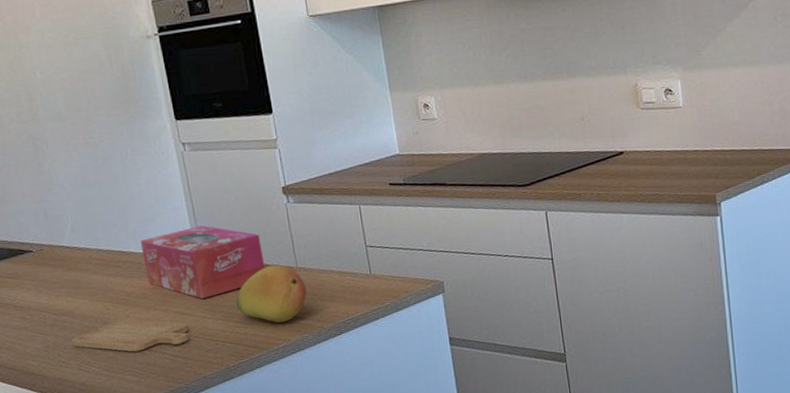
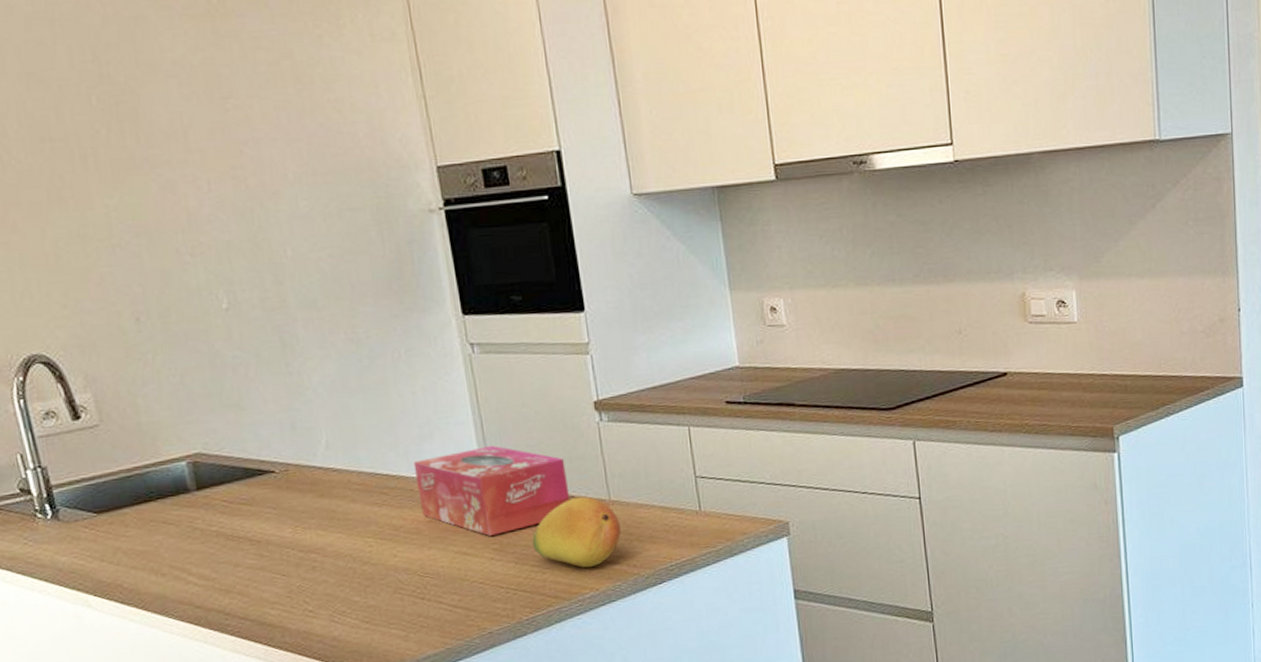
chopping board: present [71,319,189,352] -> none [322,559,472,600]

